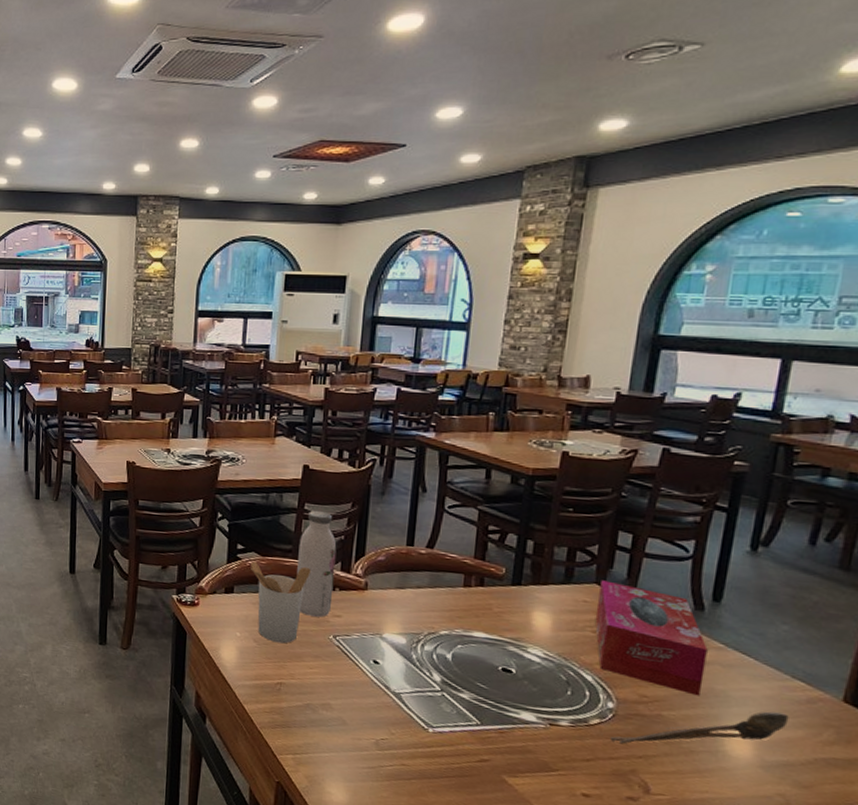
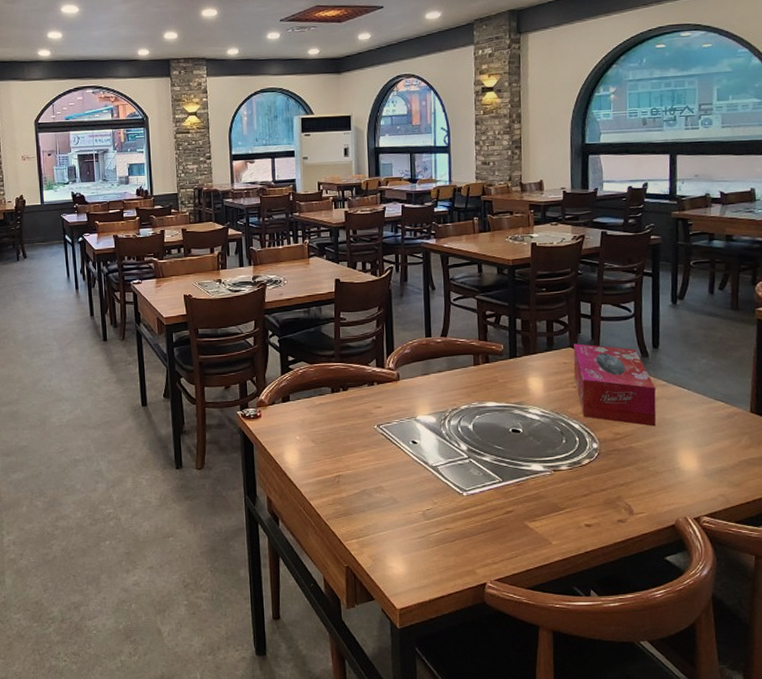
utensil holder: present [251,561,311,644] -> none [302,369,353,440]
water bottle: present [297,510,337,617] -> none [339,317,373,411]
spoon: present [610,711,789,744] -> none [598,429,718,477]

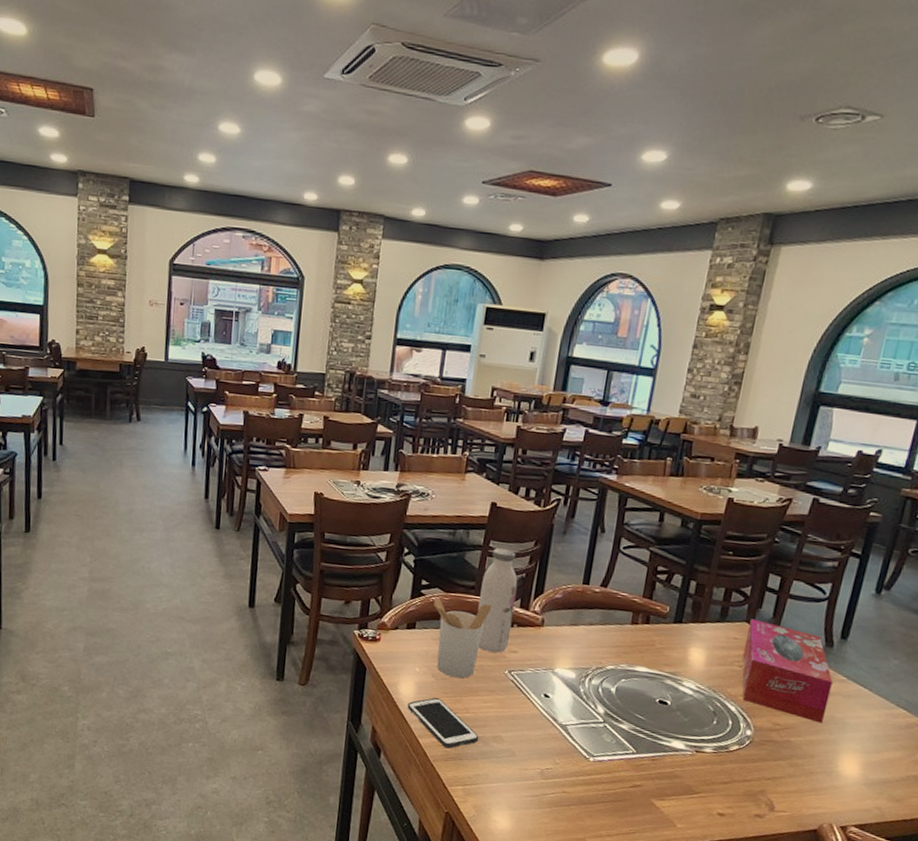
cell phone: none [295,461,363,506] -> present [407,698,479,749]
utensil holder: none [302,369,353,440] -> present [433,597,492,679]
water bottle: none [339,317,373,411] -> present [478,547,518,653]

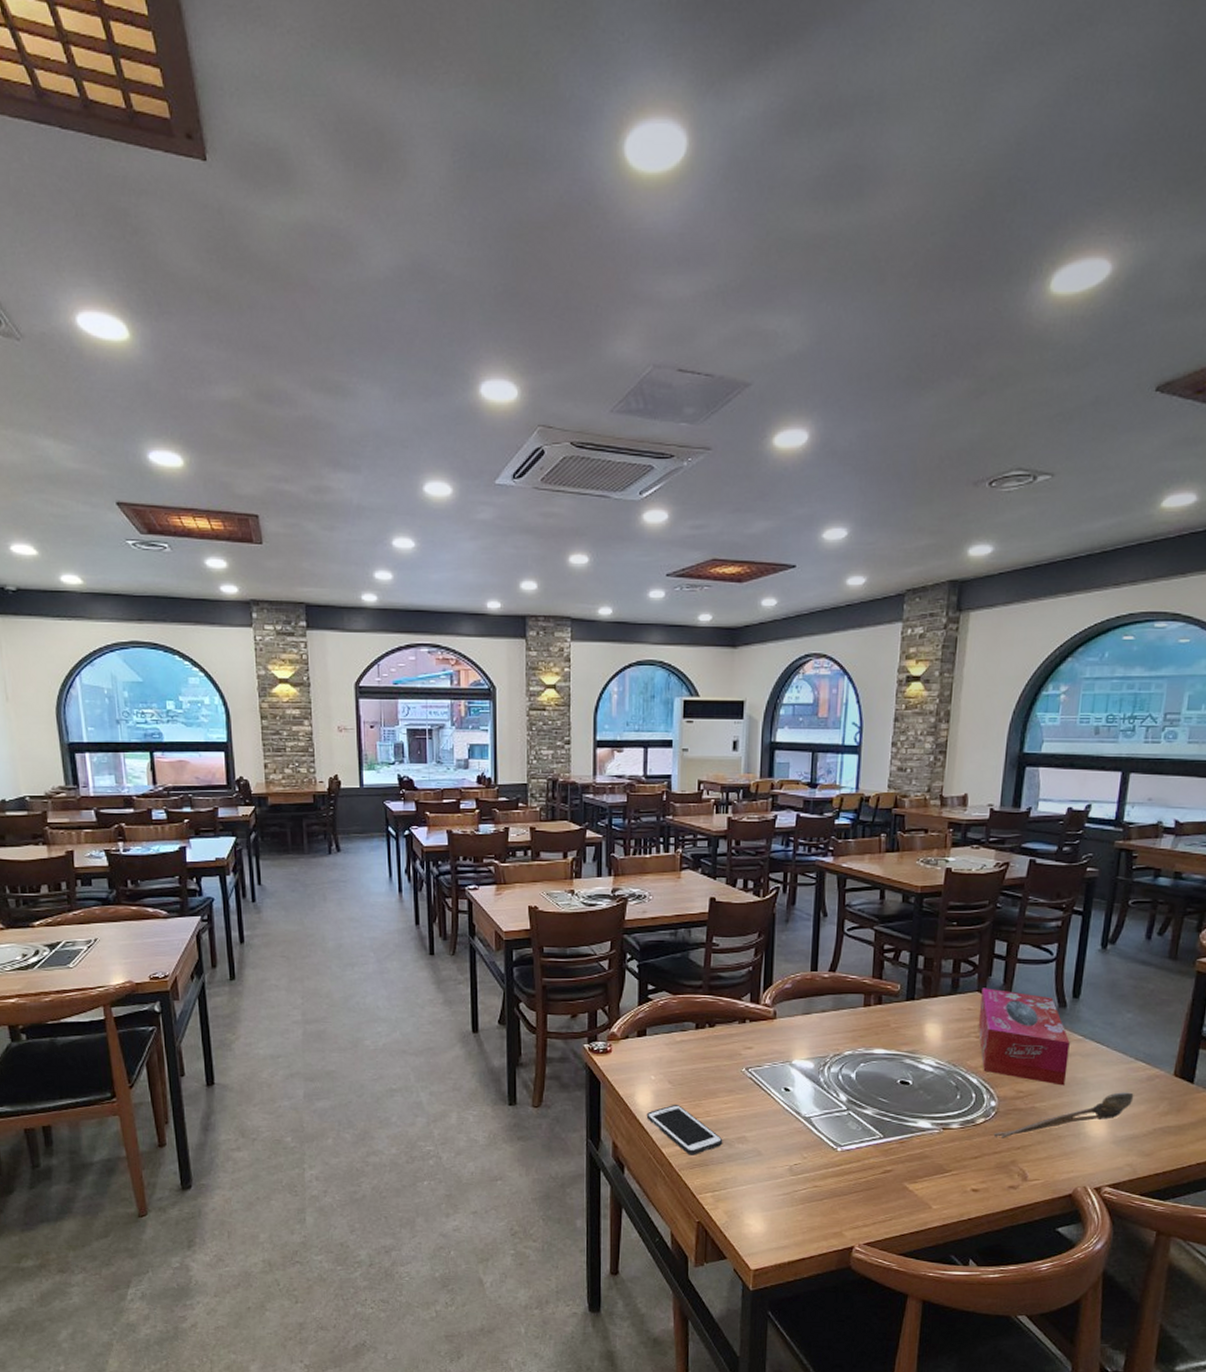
utensil holder: present [433,597,492,679] -> none [662,1000,722,1082]
water bottle: present [478,547,518,653] -> none [708,943,746,1051]
spoon: none [745,736,891,768] -> present [993,1092,1134,1138]

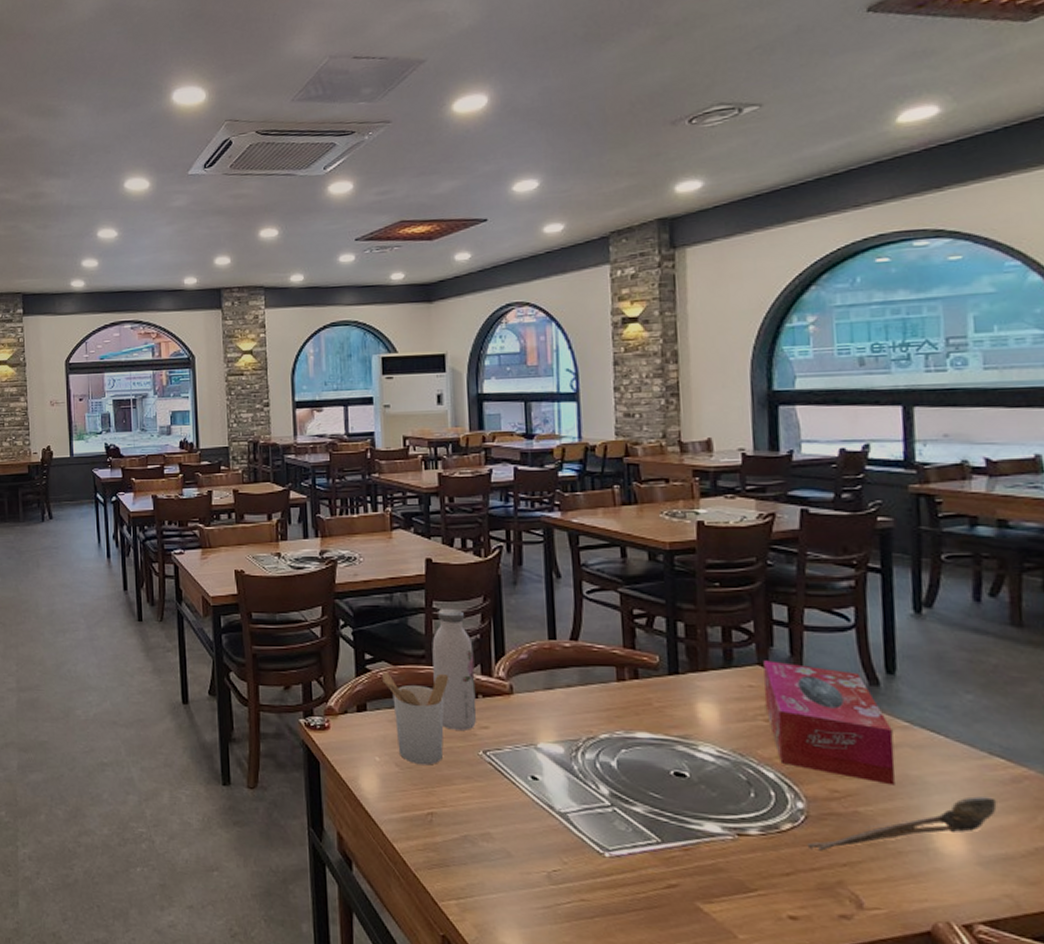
cell phone: present [646,1105,723,1155] -> none [373,791,465,853]
utensil holder: none [662,1000,722,1082] -> present [382,671,449,765]
water bottle: none [708,943,746,1051] -> present [432,608,477,730]

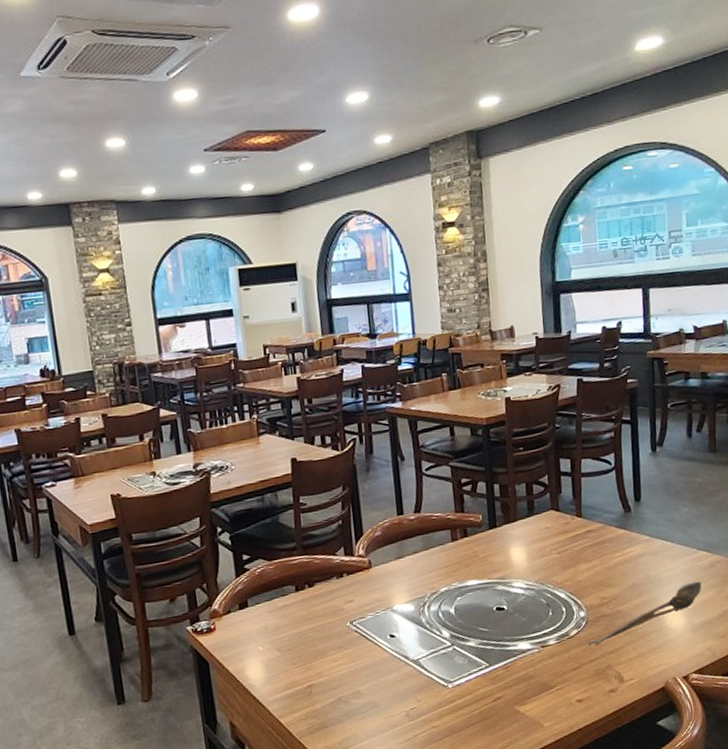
utensil holder: present [382,671,449,765] -> none [259,561,318,646]
water bottle: present [432,608,477,730] -> none [301,500,343,609]
tissue box: present [763,660,895,786] -> none [555,504,642,586]

